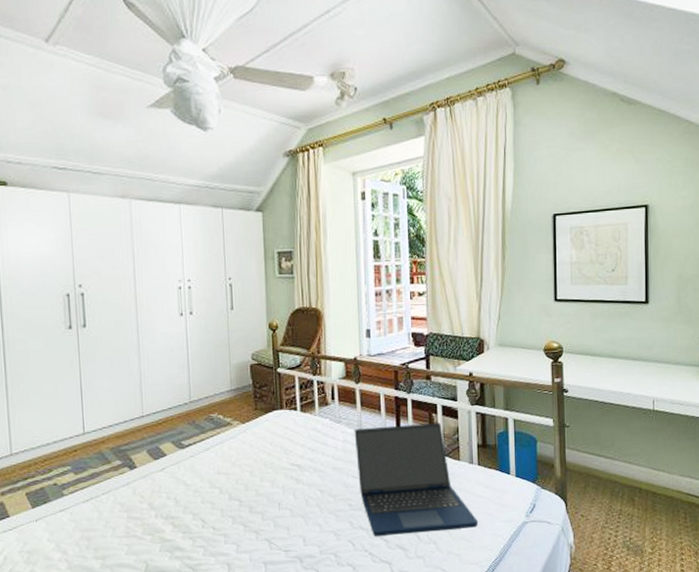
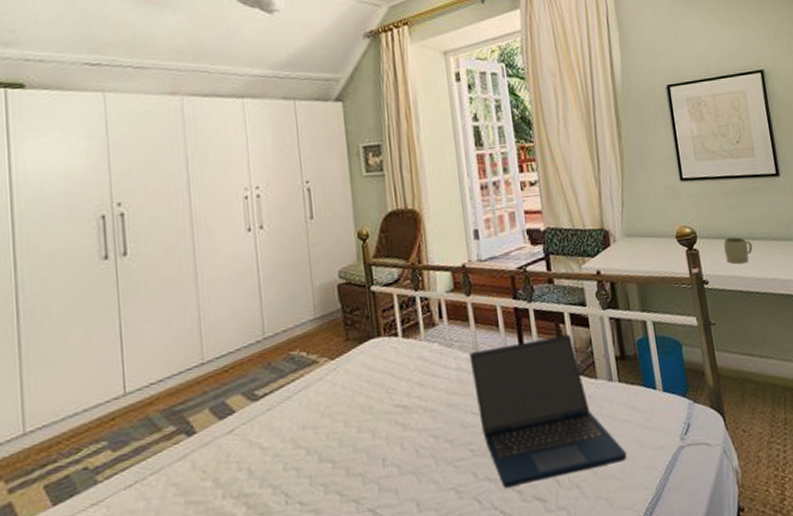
mug: none [587,354,613,377] -> present [723,237,753,264]

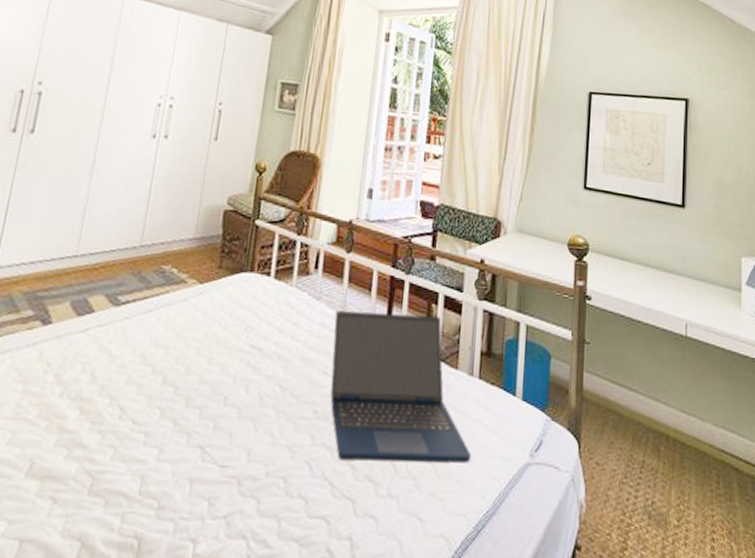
mug: present [723,237,753,264] -> none [614,257,644,287]

